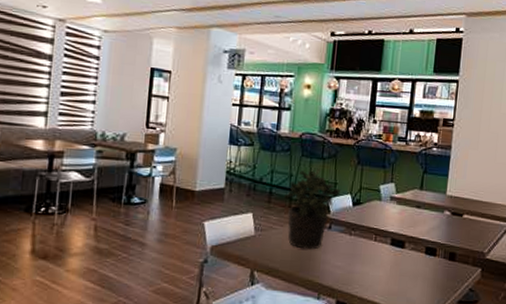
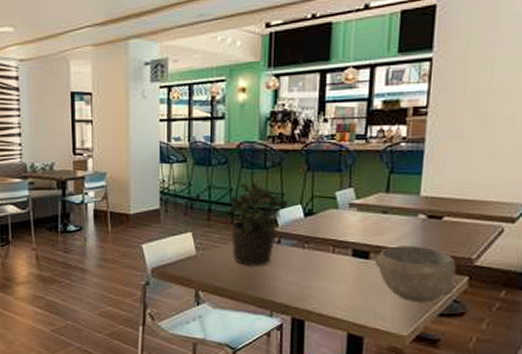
bowl: none [408,237,472,290] -> present [374,246,456,302]

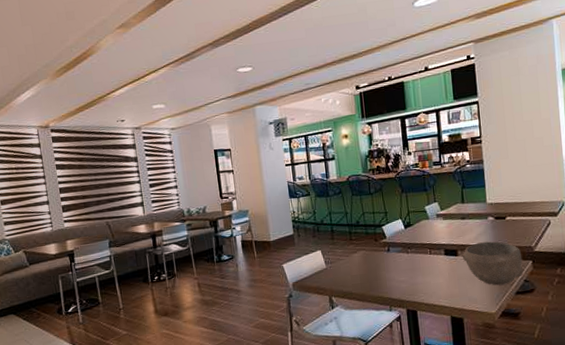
potted plant: present [224,179,288,266] -> none [343,202,391,272]

